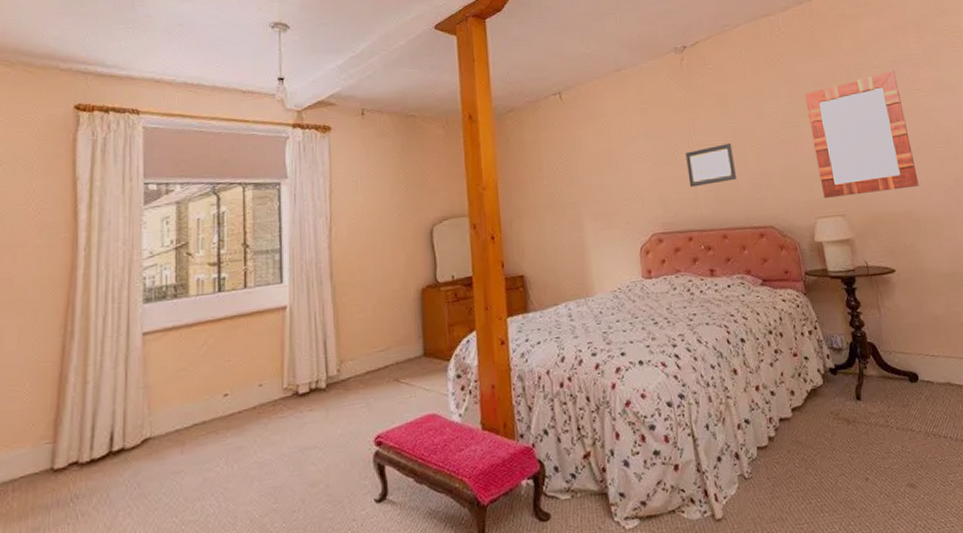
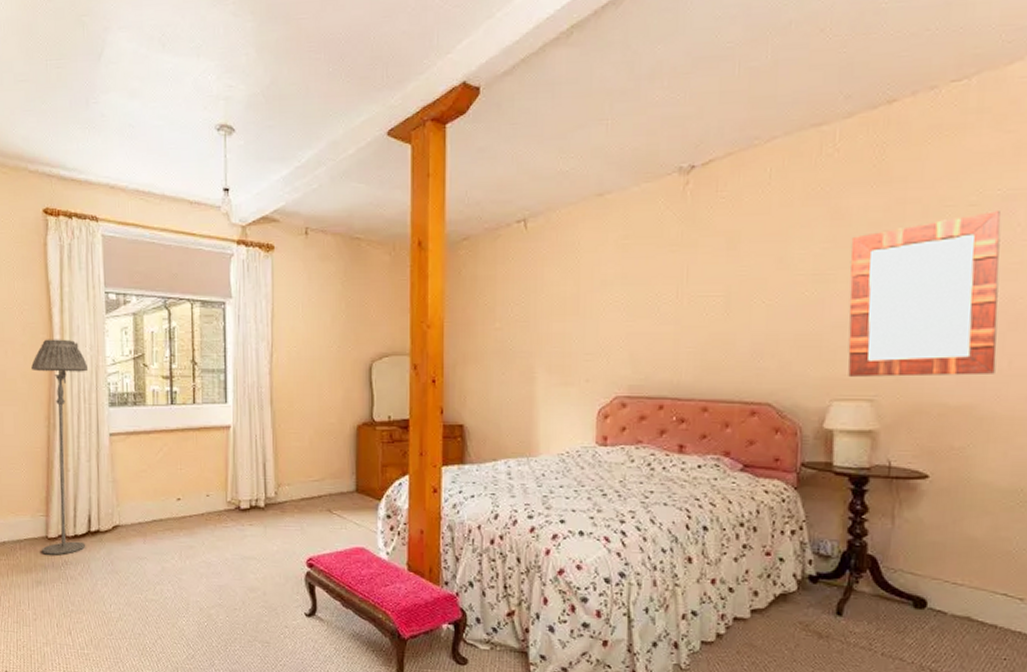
floor lamp: none [42,236,119,492] -> present [31,339,87,555]
wall art: present [685,143,736,188] -> none [670,297,735,347]

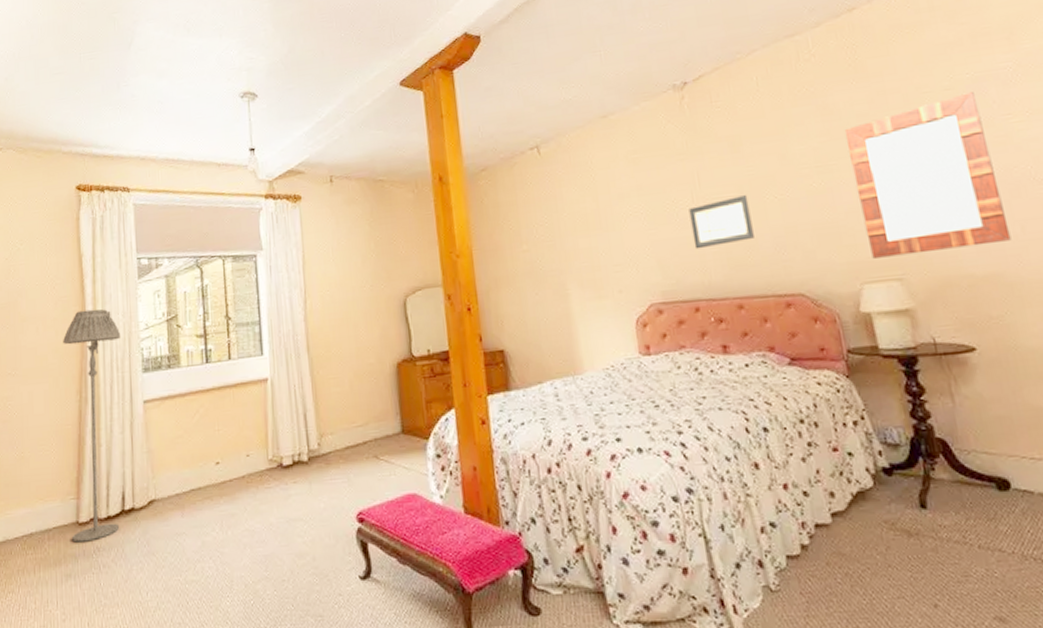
wall art: none [670,297,735,347] -> present [689,195,754,249]

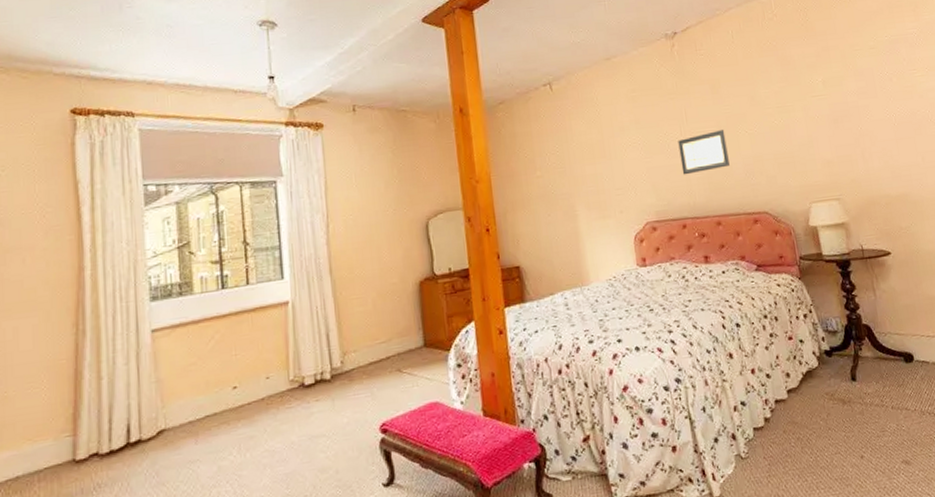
floor lamp: present [63,309,120,543] -> none [55,237,124,482]
home mirror: present [844,92,1012,259] -> none [798,51,915,182]

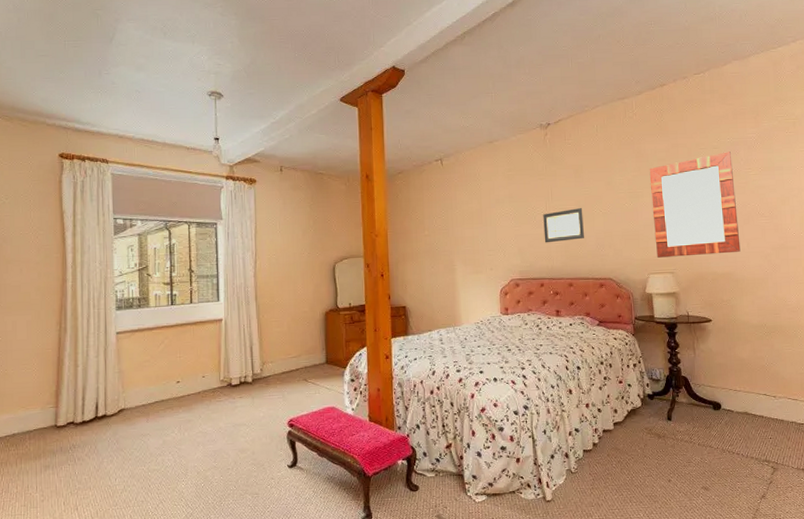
home mirror: none [798,51,915,182] -> present [649,152,741,258]

